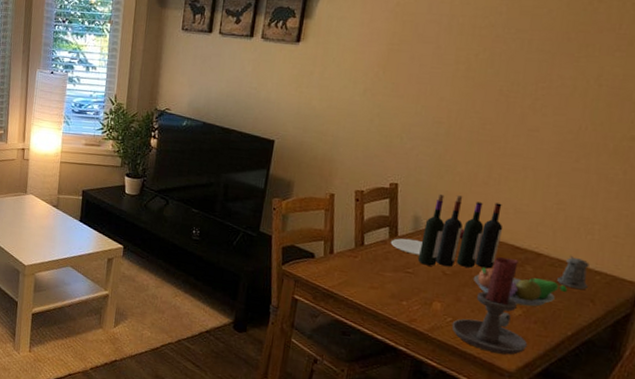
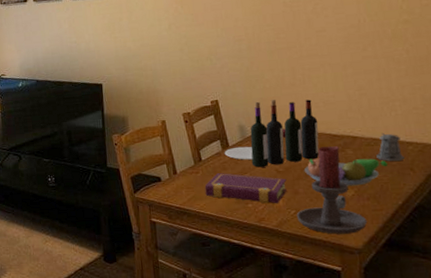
book: none [359,262,452,308] -> present [205,173,287,204]

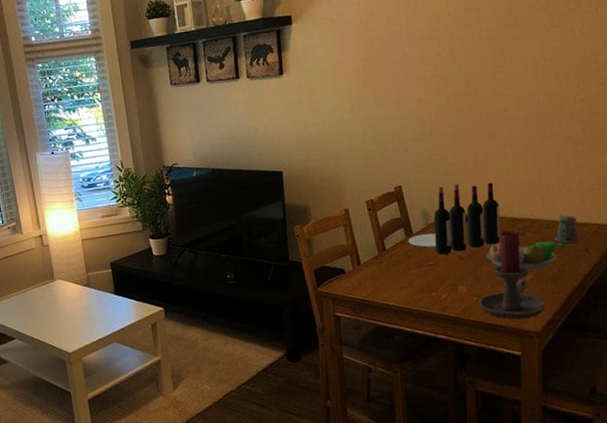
book: present [205,173,287,204] -> none [389,262,470,292]

